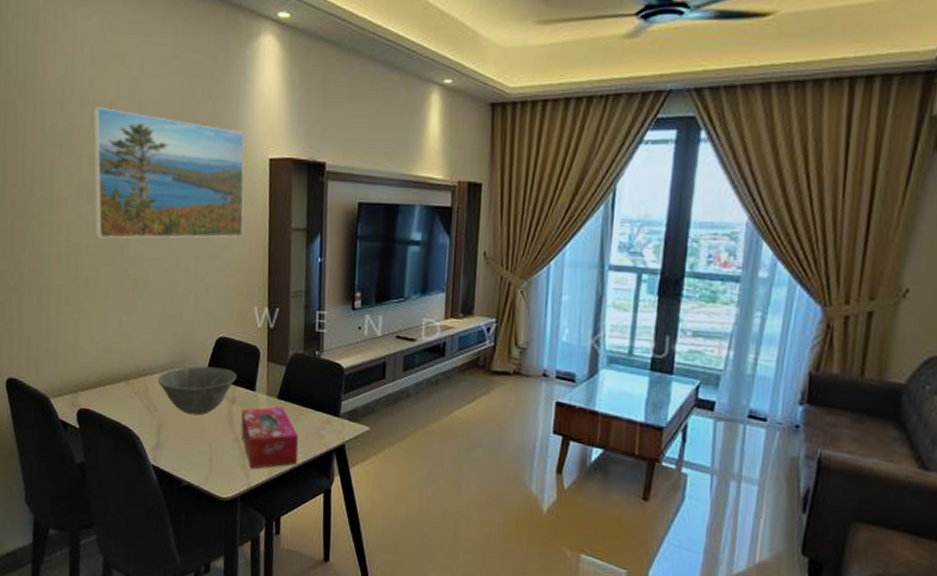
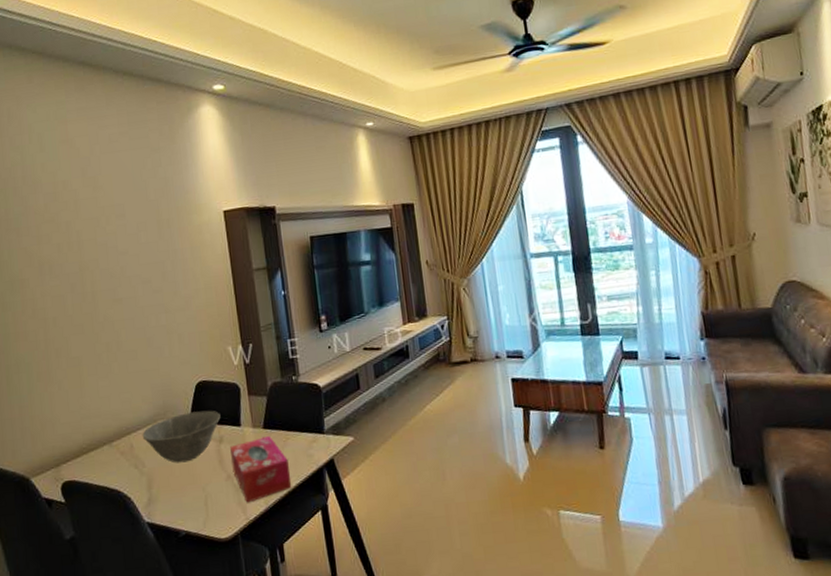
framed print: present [92,107,245,239] -> none [46,188,208,310]

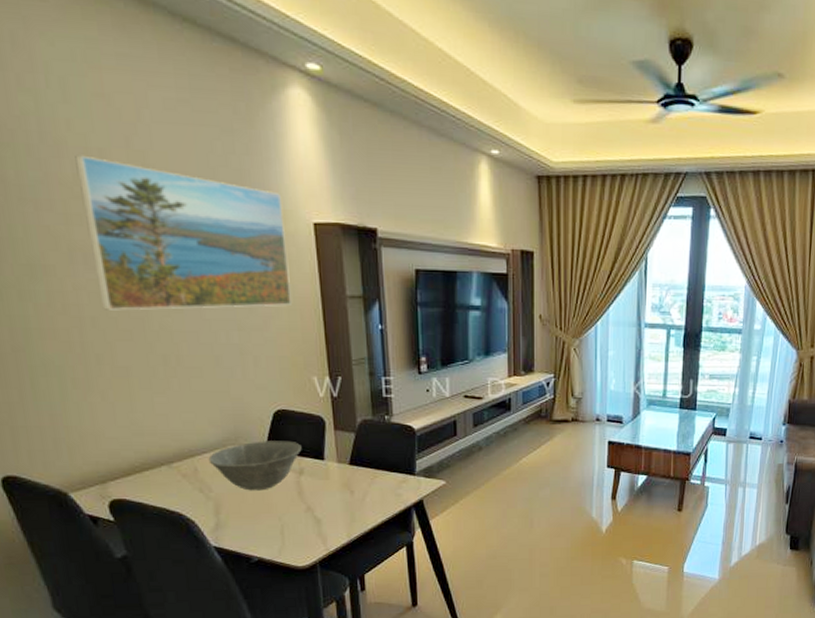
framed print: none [46,188,208,310] -> present [75,155,291,311]
tissue box: present [230,435,292,503] -> none [311,472,377,535]

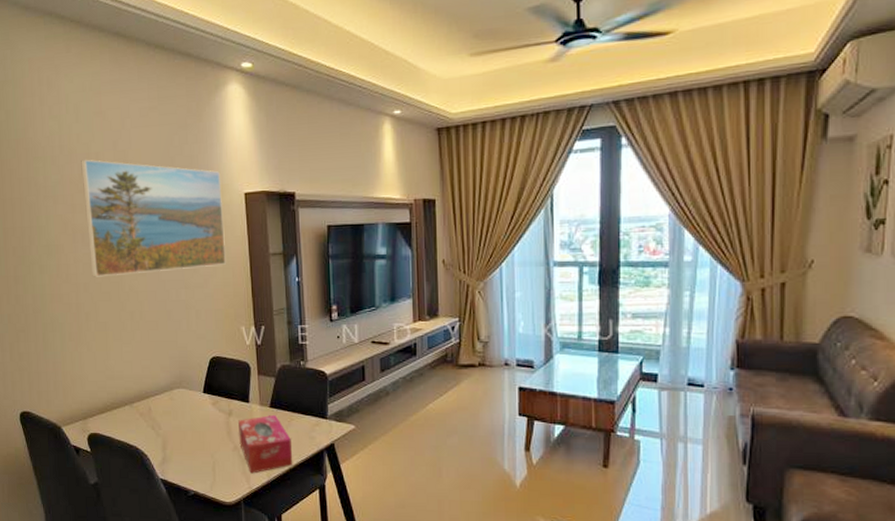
bowl: present [208,440,302,491] -> none [159,384,231,430]
tissue box: none [311,472,377,535] -> present [238,414,293,474]

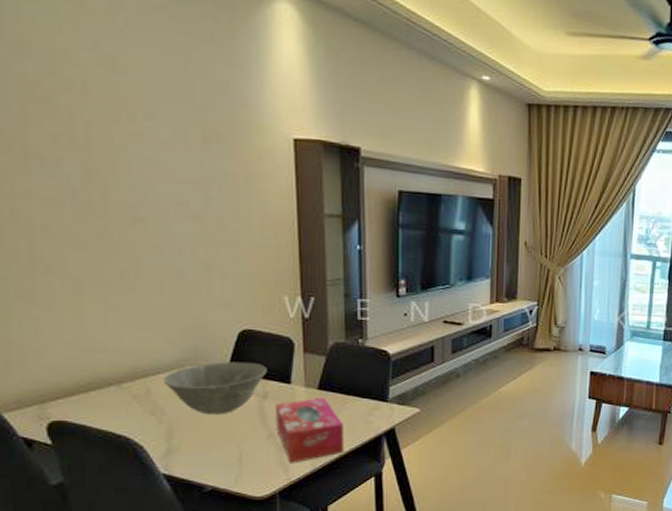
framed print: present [81,159,226,277] -> none [38,55,265,222]
bowl: none [159,384,231,430] -> present [163,362,267,415]

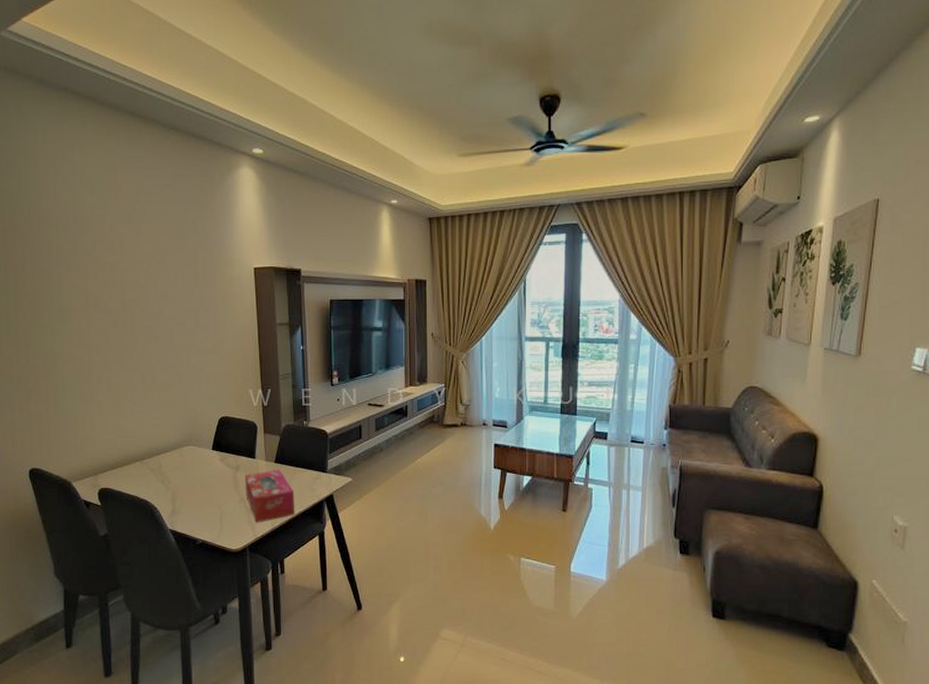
bowl: present [163,362,267,415] -> none [169,442,239,484]

